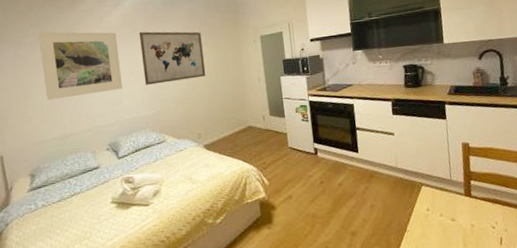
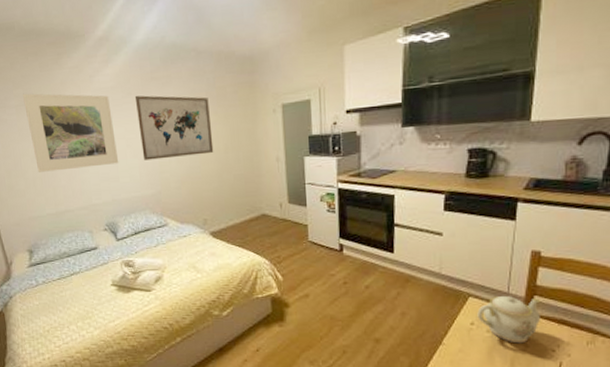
teapot: none [430,182,479,224] -> present [477,296,540,344]

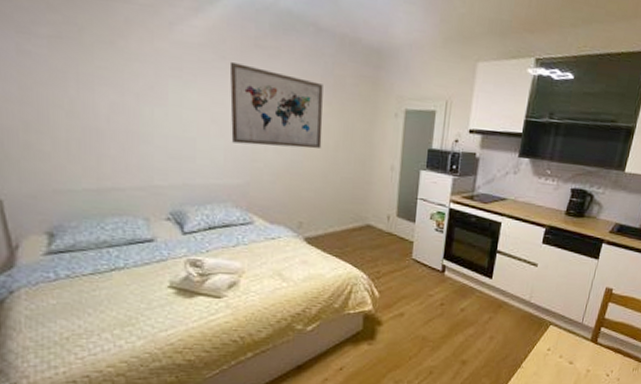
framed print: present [23,93,119,172] -> none [62,21,198,141]
teapot: present [477,296,540,344] -> none [554,326,605,369]

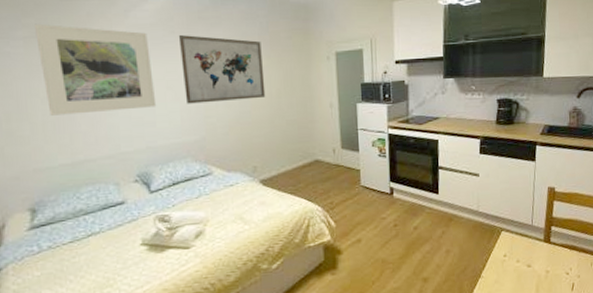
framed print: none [62,21,198,141] -> present [35,23,157,116]

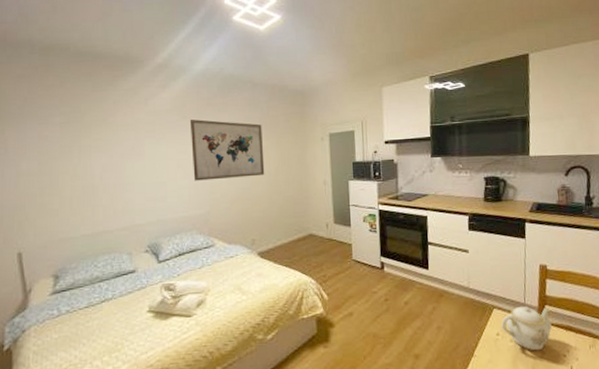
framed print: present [35,23,157,116] -> none [70,111,168,191]
teapot: none [509,228,557,270] -> present [501,306,552,351]

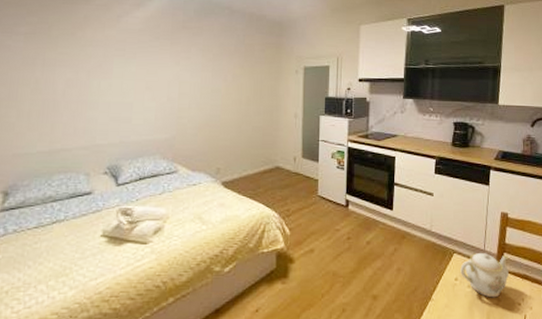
wall art: present [189,119,265,181] -> none [161,40,237,105]

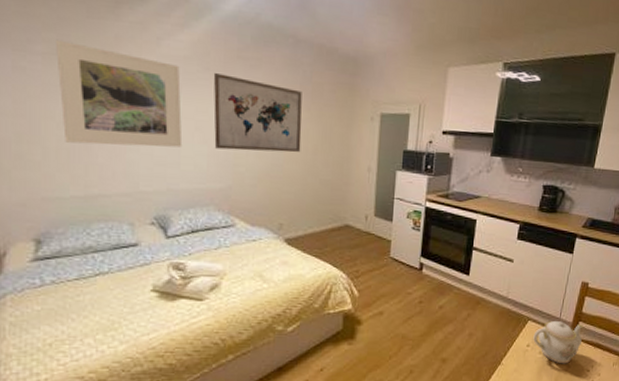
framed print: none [36,22,135,106] -> present [56,39,183,148]
wall art: none [161,40,237,105] -> present [213,72,302,153]

